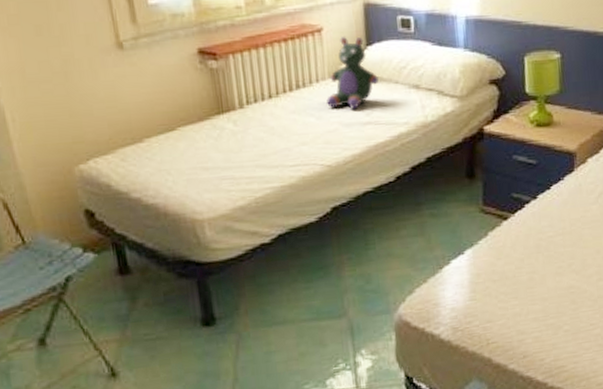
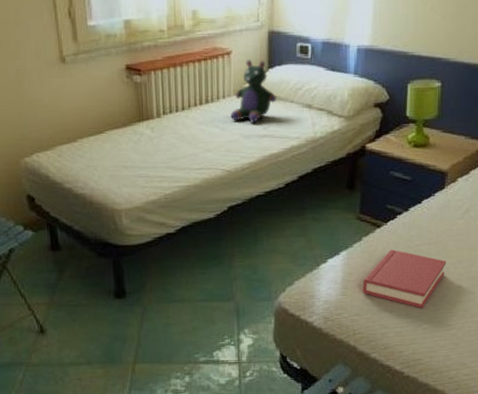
hardback book: none [492,243,584,309] -> present [362,249,447,309]

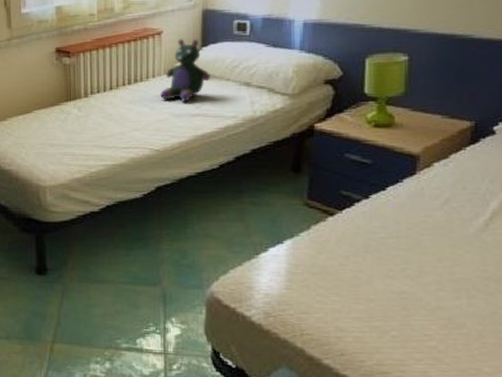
hardback book: present [362,249,447,309] -> none [311,241,421,313]

